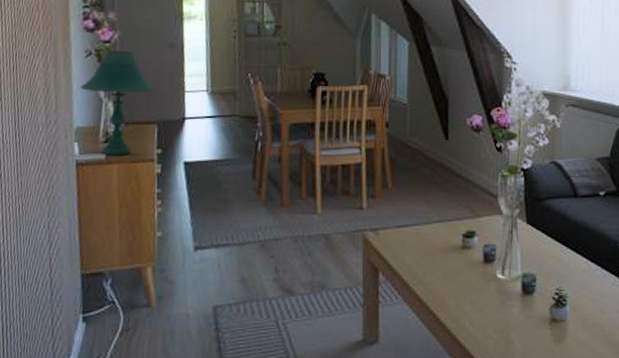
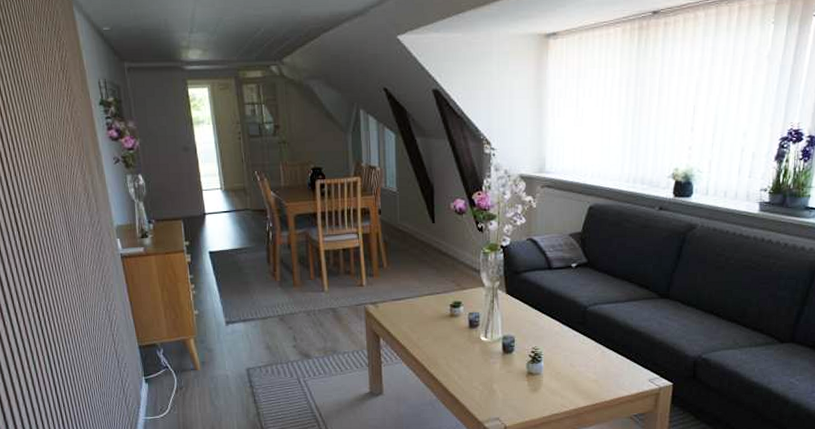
table lamp: present [80,50,156,155] -> none [114,156,177,248]

